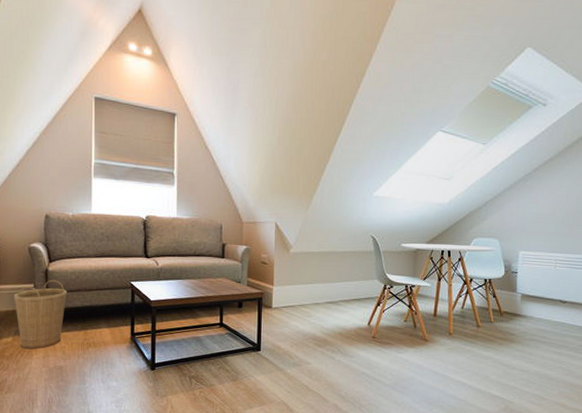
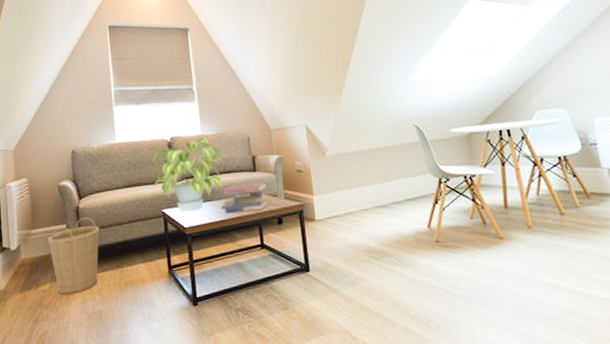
plant: none [122,220,193,287] -> present [151,137,222,212]
books: none [188,267,232,293] -> present [221,182,267,213]

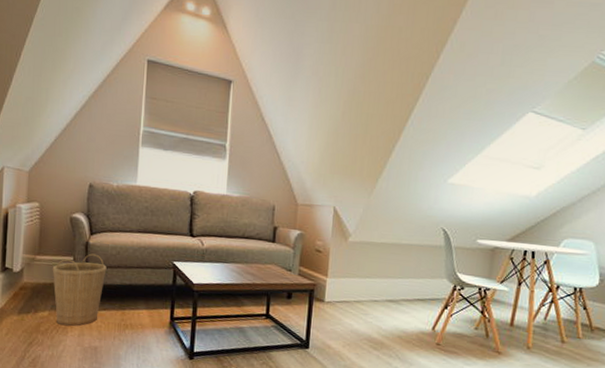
plant: present [151,137,222,212] -> none [166,197,242,269]
books: present [221,182,267,213] -> none [233,250,283,281]

